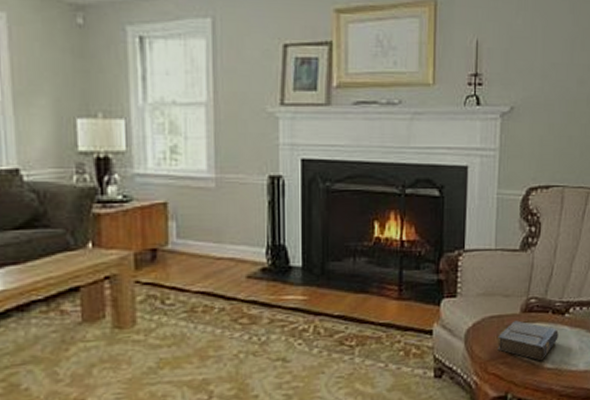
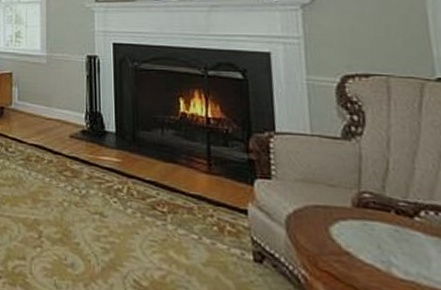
book: present [497,320,559,360] -> none [326,215,410,267]

